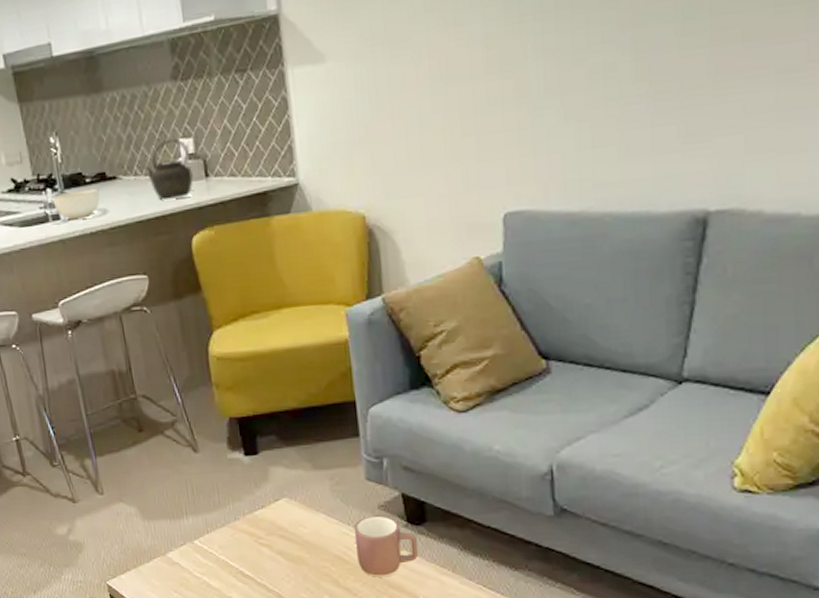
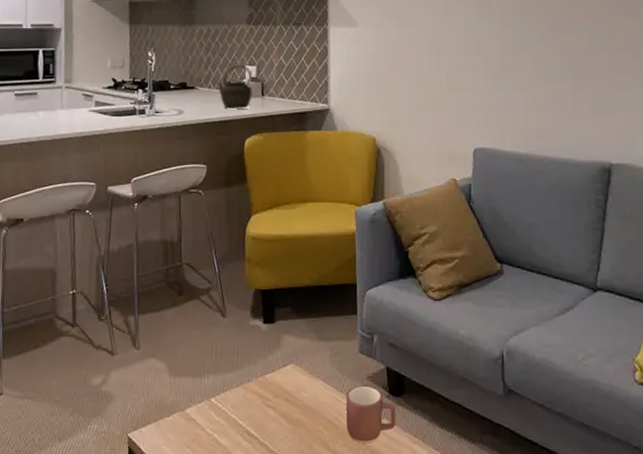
bowl: present [52,188,100,220] -> none [142,93,179,115]

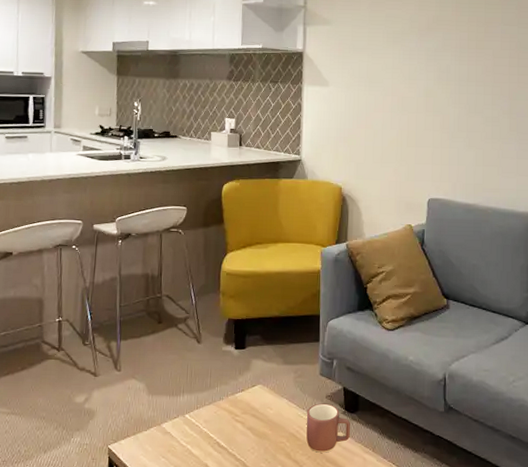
kettle: present [216,64,252,109] -> none [197,117,231,157]

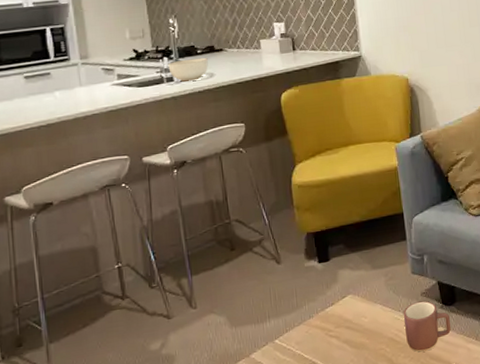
bowl: none [127,141,163,161] -> present [168,57,208,82]

